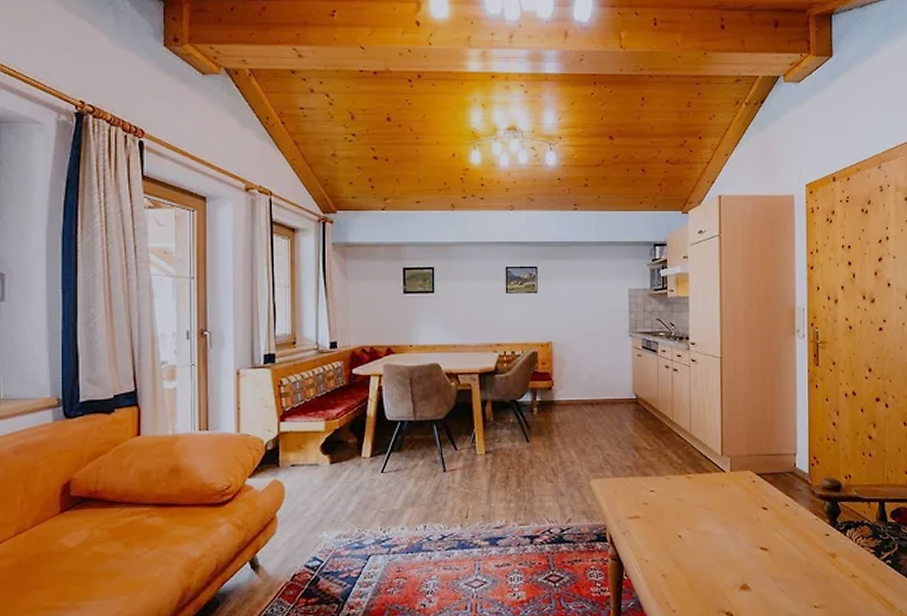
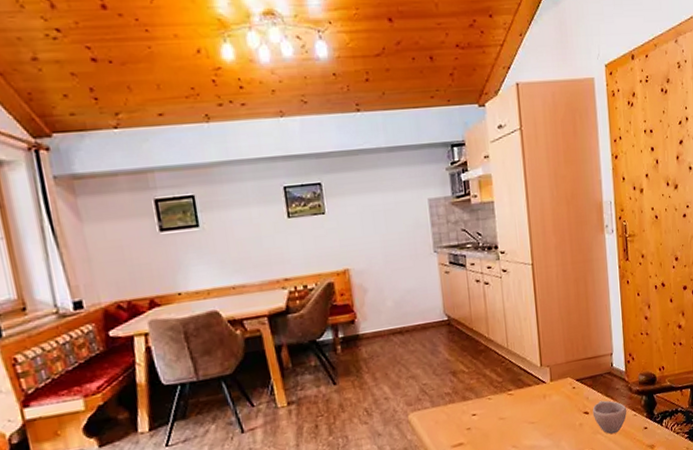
cup: none [771,499,808,535] -> present [592,400,627,434]

